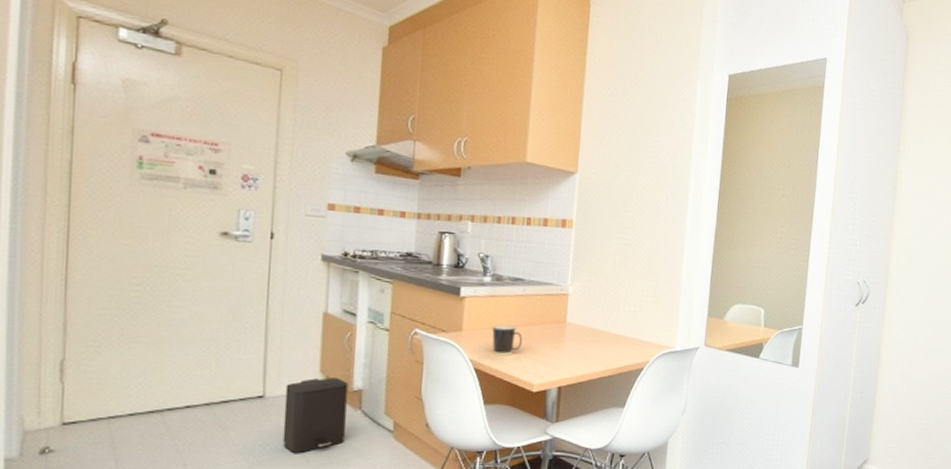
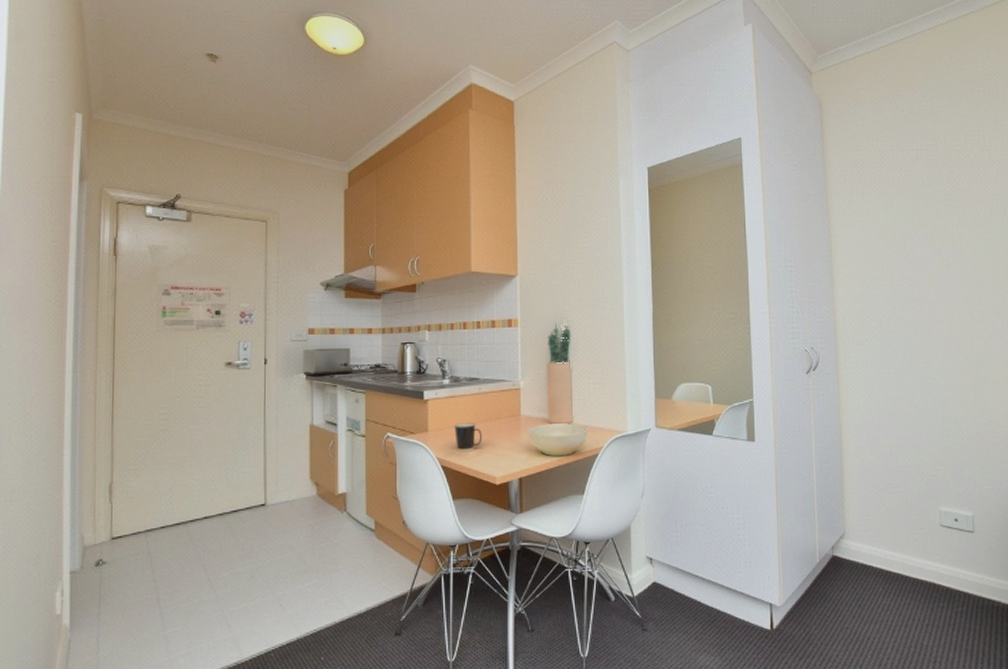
pedal bin: present [282,377,348,454] -> none [282,483,334,556]
toaster: none [318,225,378,260] -> present [303,347,350,376]
bowl: none [572,333,637,367] -> present [528,423,589,456]
vase: none [594,229,628,336] -> present [545,323,574,425]

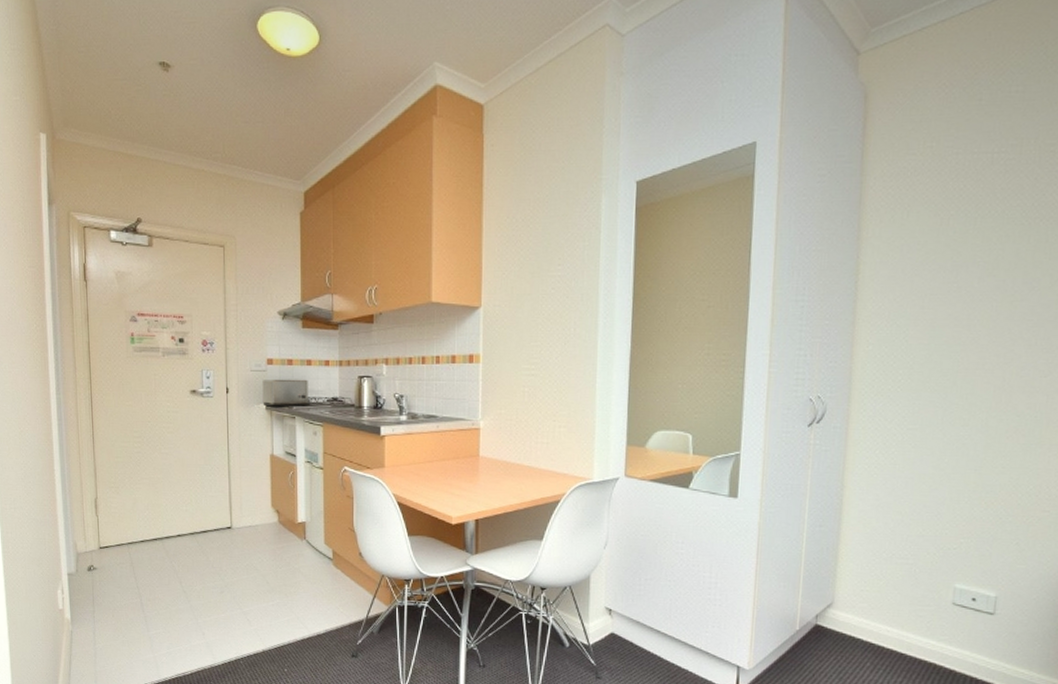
mug: present [454,423,483,451] -> none [411,461,440,489]
bowl: present [528,423,589,456] -> none [486,466,551,500]
vase: present [545,323,574,425] -> none [507,360,538,468]

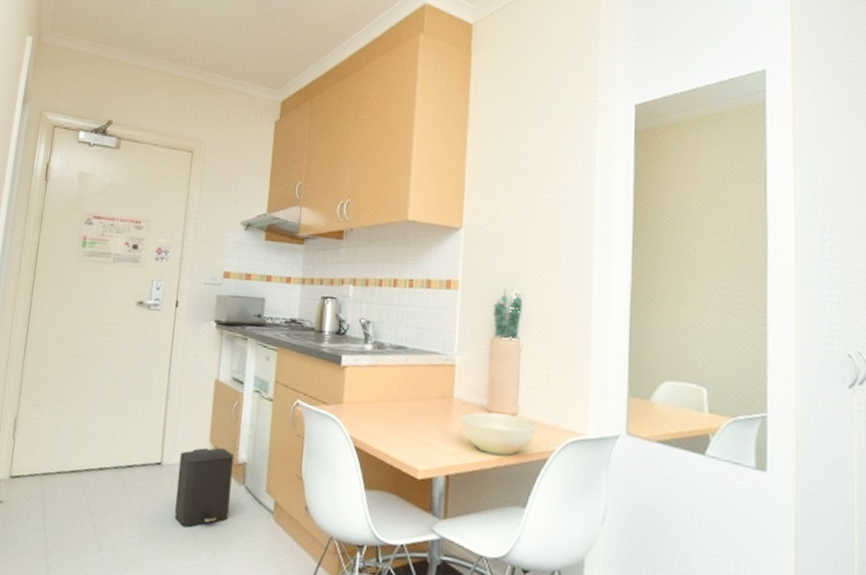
pedal bin: none [247,511,294,577] -> present [174,447,234,528]
bowl: none [486,466,551,500] -> present [461,412,538,456]
vase: none [507,360,538,468] -> present [486,289,523,417]

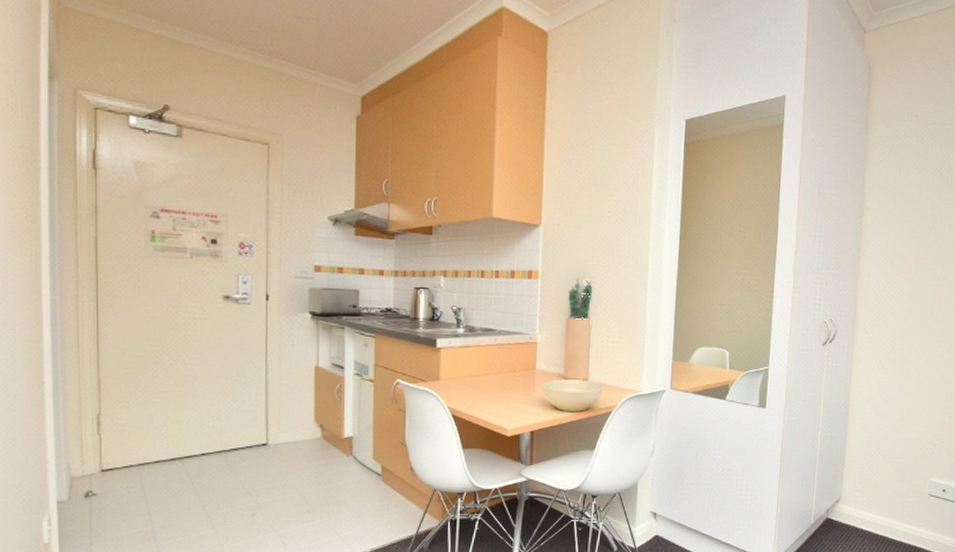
pedal bin: present [174,447,234,528] -> none [285,426,340,496]

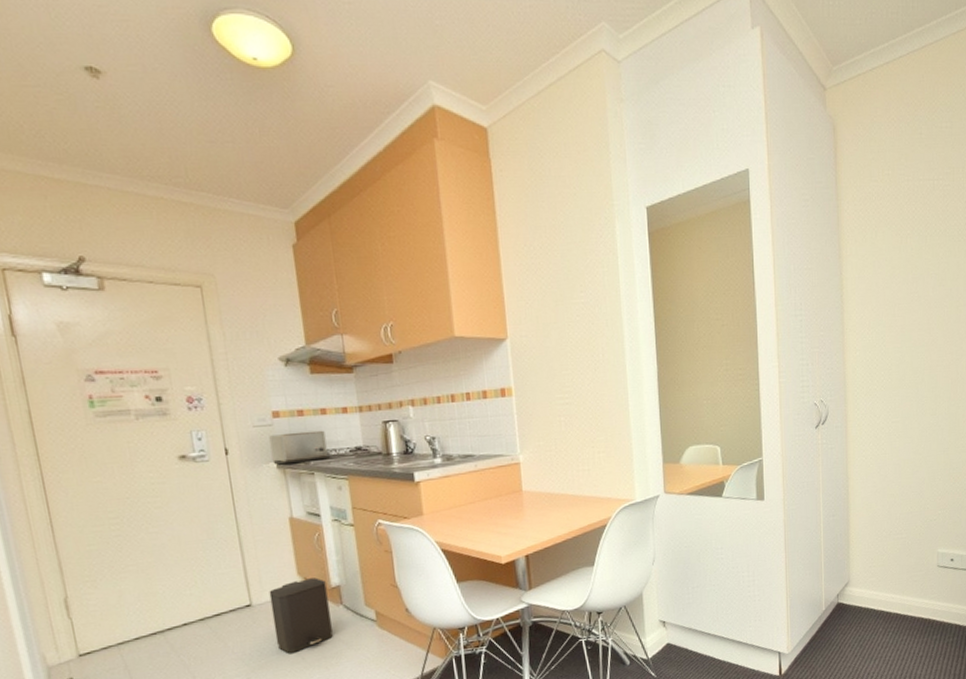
pedal bin: none [285,426,340,496] -> present [269,577,333,654]
bowl: present [542,379,604,412] -> none [531,495,596,531]
vase: present [563,278,593,381] -> none [545,390,580,499]

